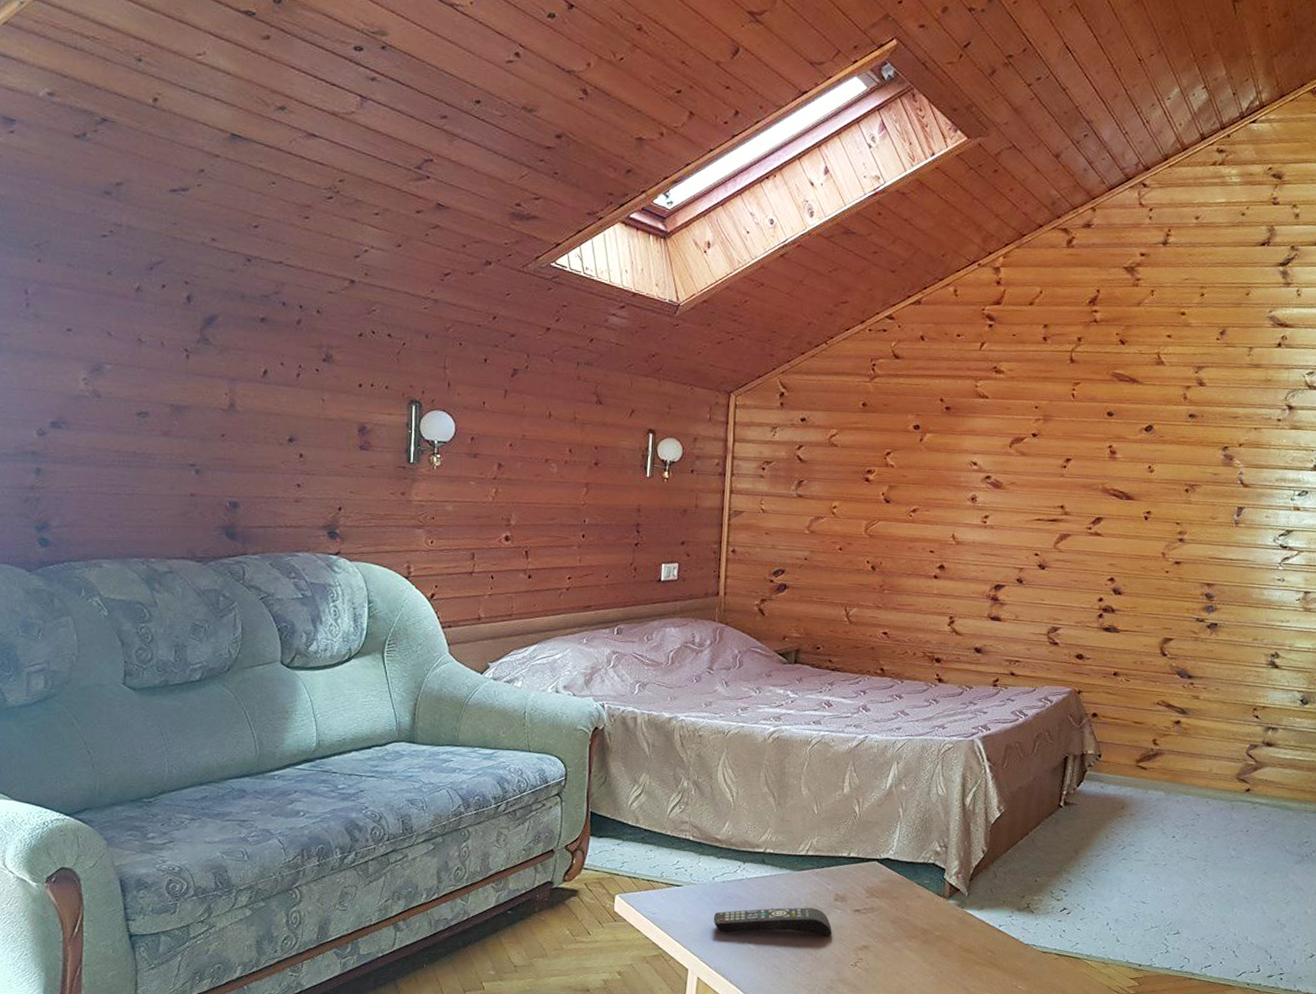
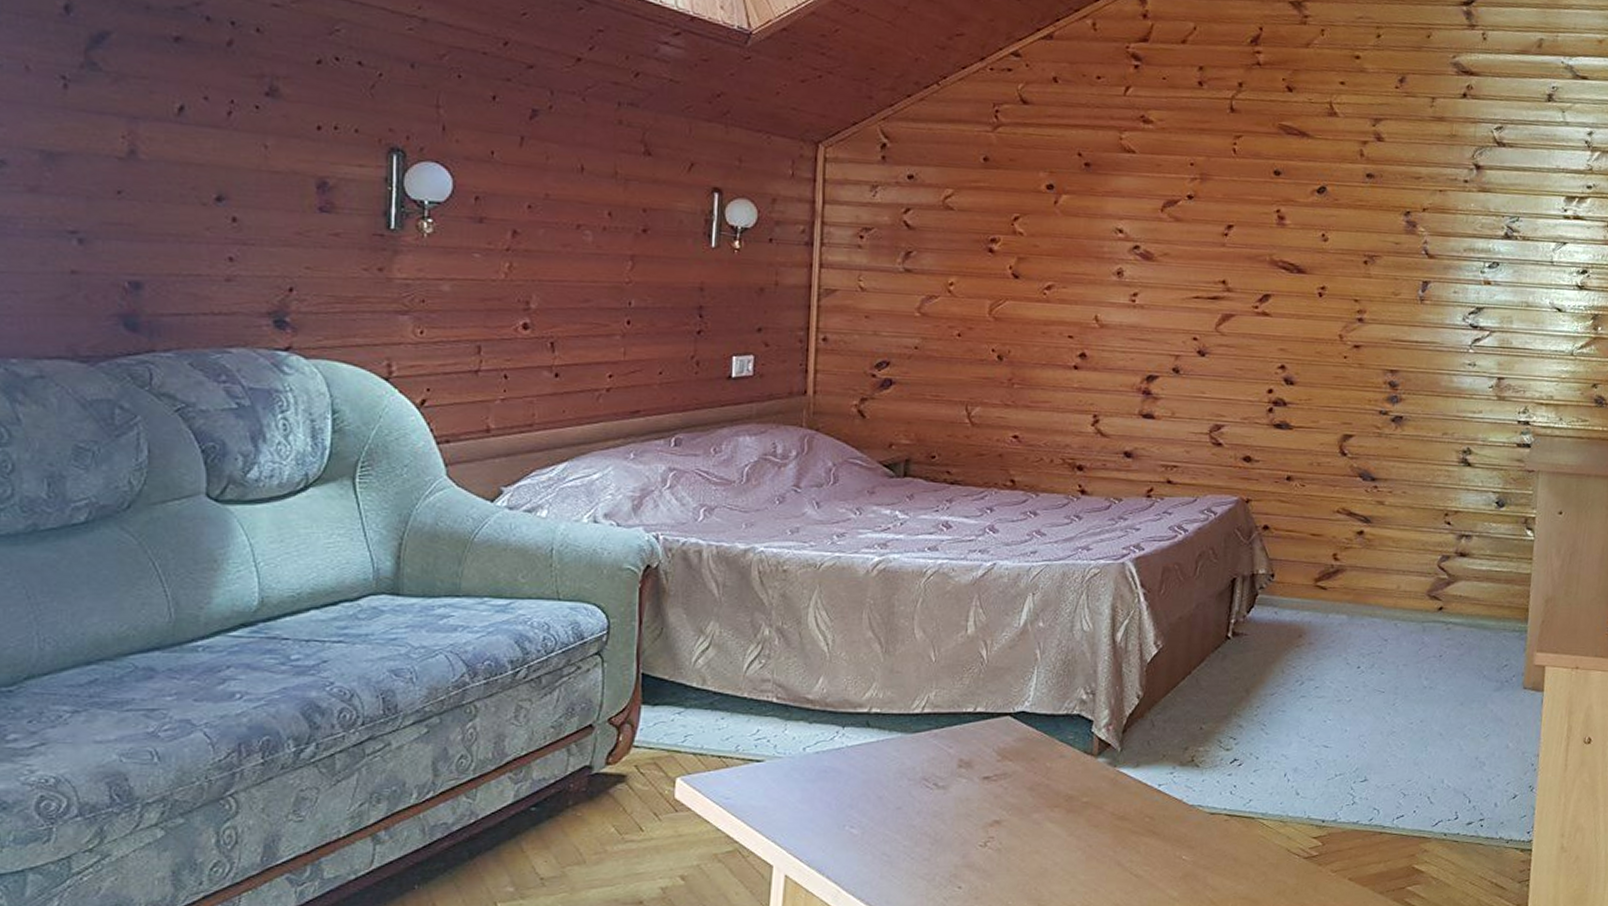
remote control: present [714,907,832,936] -> none [805,778,956,816]

